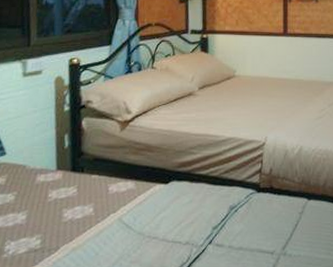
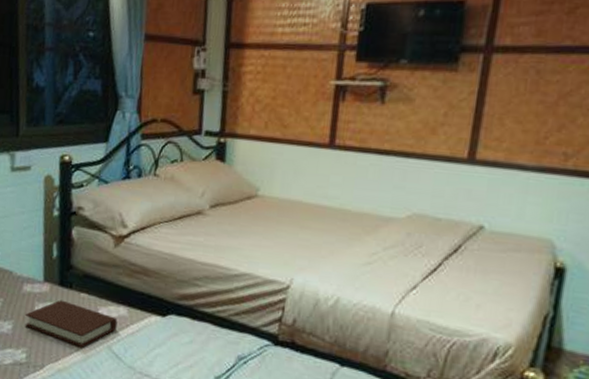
book: none [38,184,126,224] -> present [25,300,118,347]

